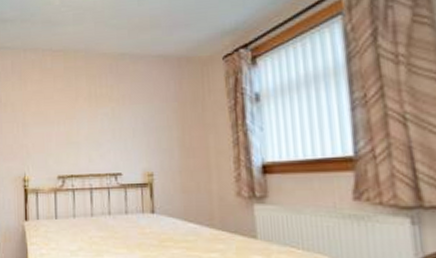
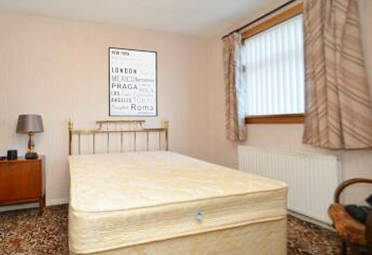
wall art: none [69,79,139,170] -> present [108,46,158,117]

